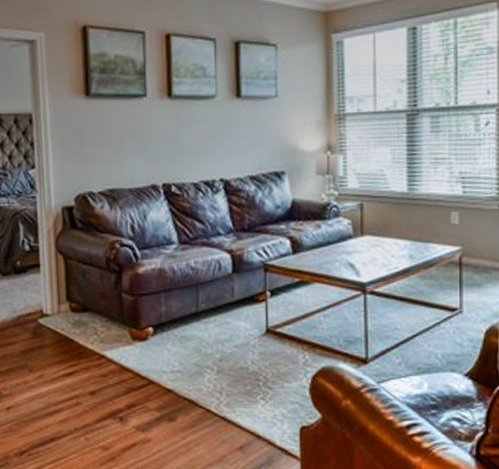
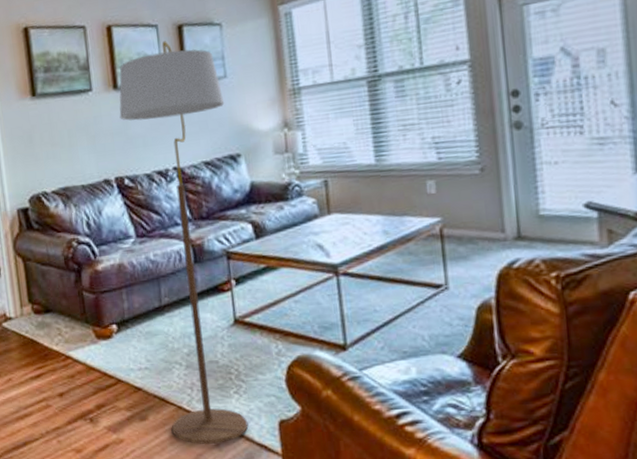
floor lamp: none [171,55,274,447] -> present [119,41,249,445]

